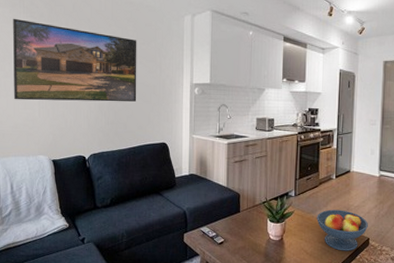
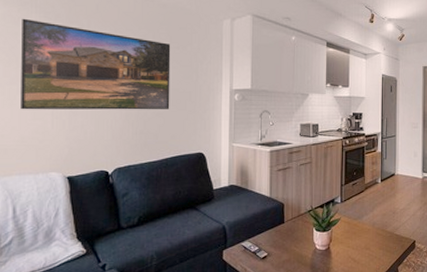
fruit bowl: present [317,209,368,251] -> none [363,214,414,256]

